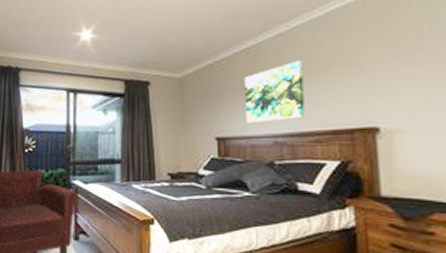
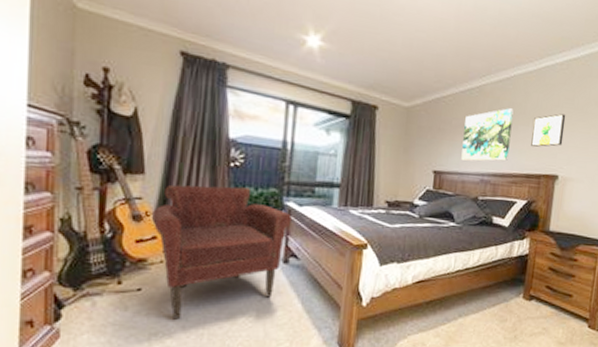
wall art: none [331,56,377,99] -> present [531,114,566,148]

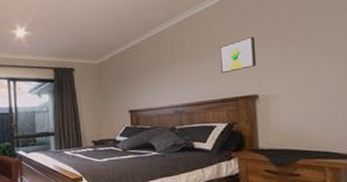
wall art: present [461,108,514,162] -> none [151,44,199,98]

